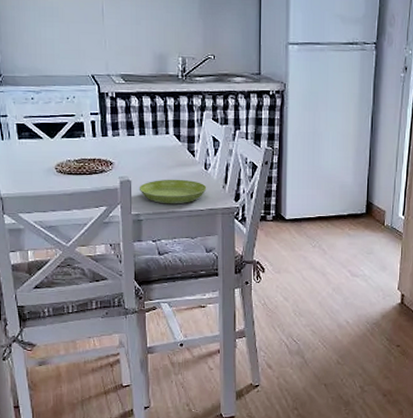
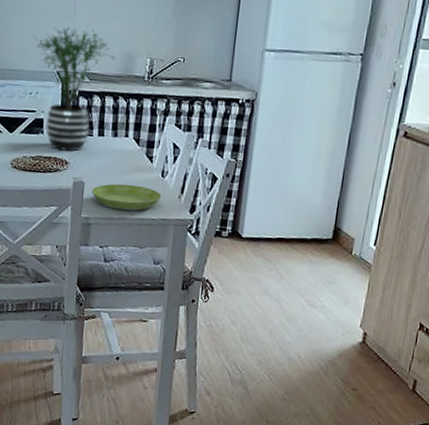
potted plant: none [63,31,150,152] -> present [33,27,117,151]

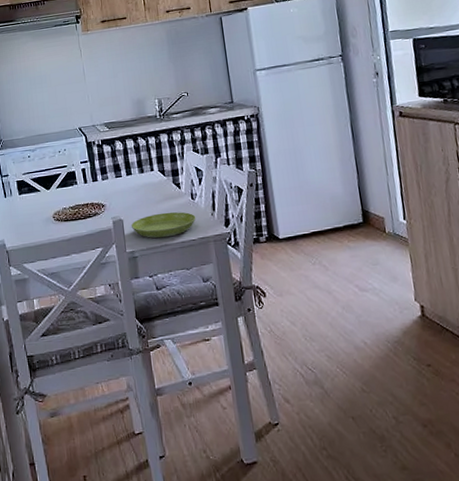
potted plant: present [33,27,117,151] -> none [52,86,129,196]

